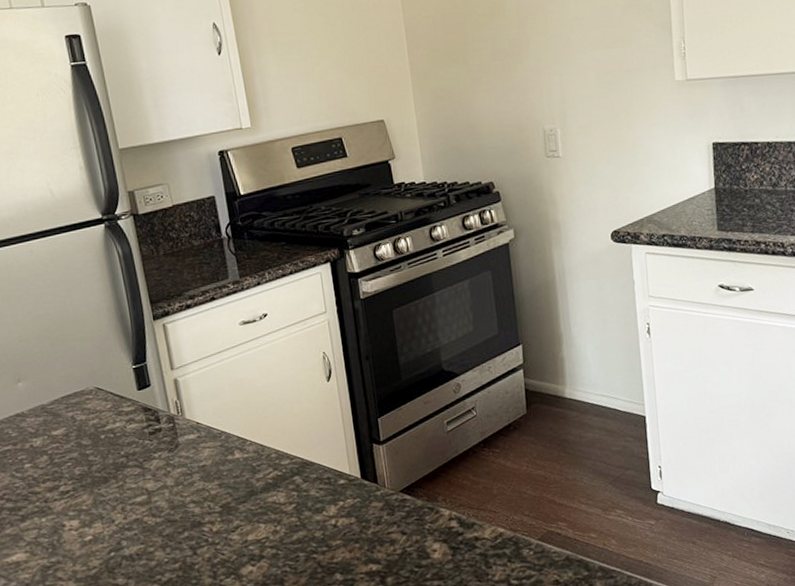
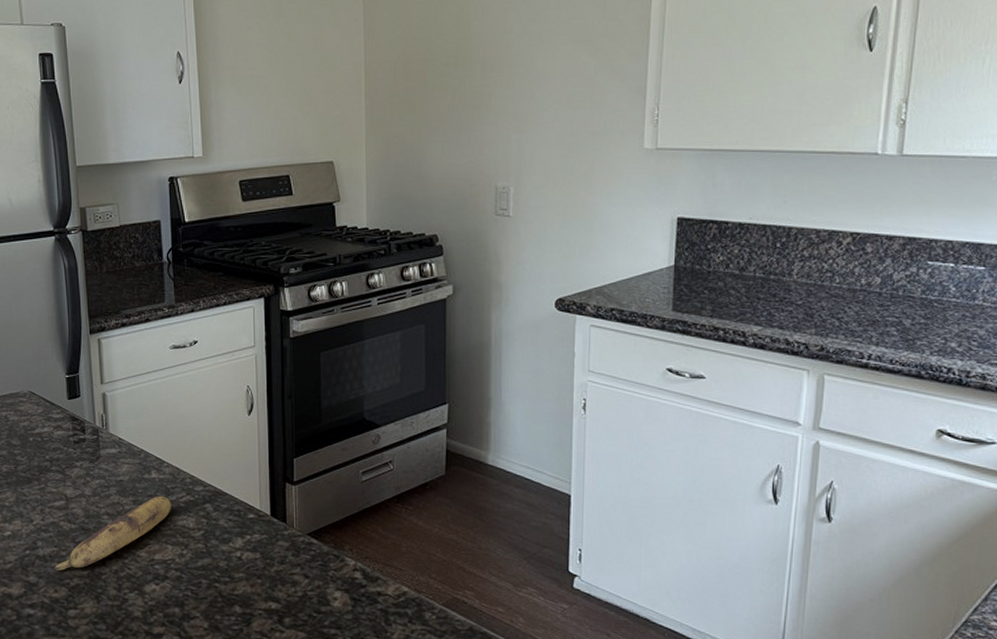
banana: none [142,475,259,569] -> present [53,496,171,571]

